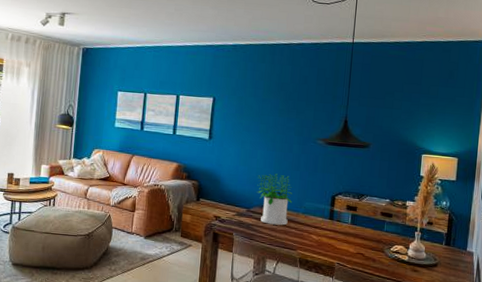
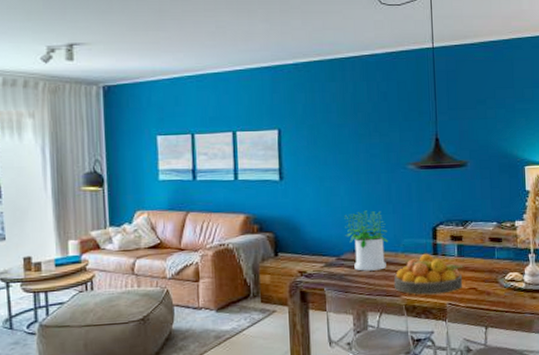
fruit bowl: none [291,217,355,254] -> present [393,253,463,295]

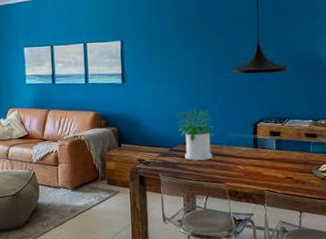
fruit bowl: present [393,253,463,295] -> none [218,146,281,182]

